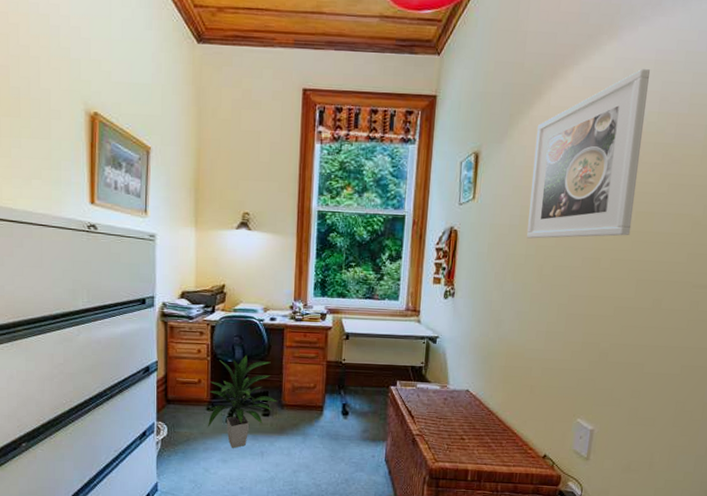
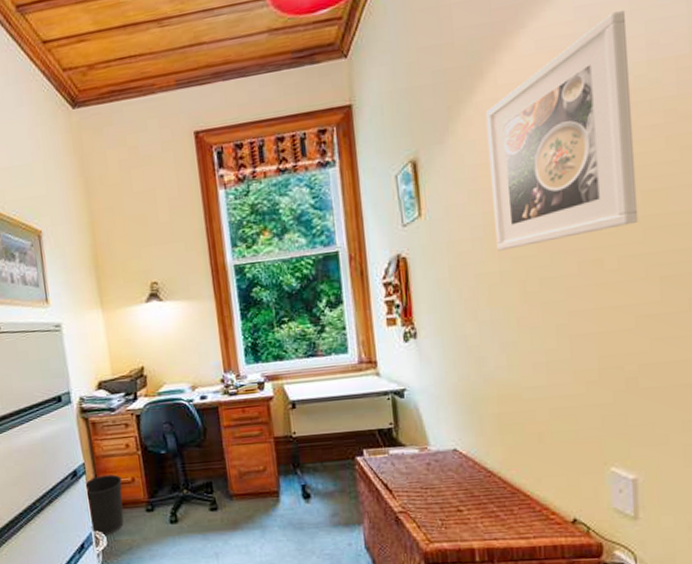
wastebasket: none [155,374,189,427] -> present [85,474,124,536]
indoor plant: present [207,356,277,448] -> none [145,444,224,552]

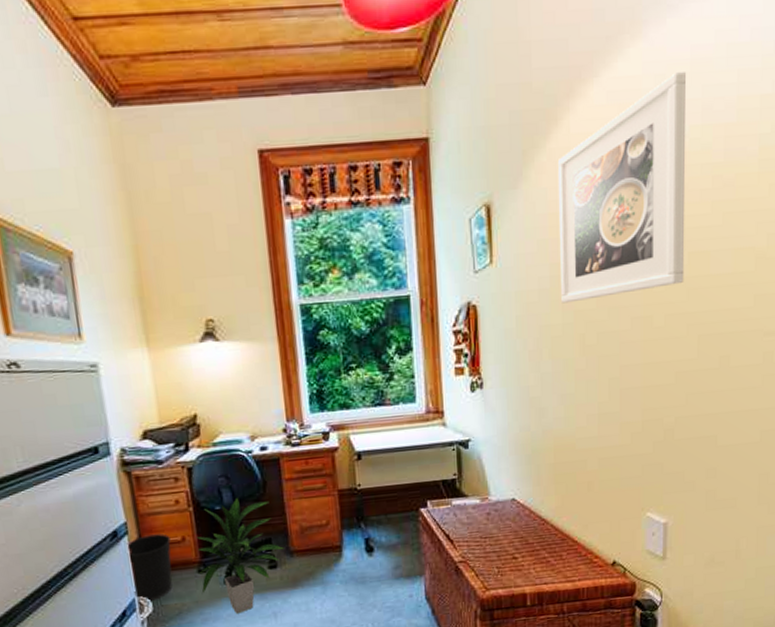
indoor plant: none [145,444,224,552] -> present [197,498,285,614]

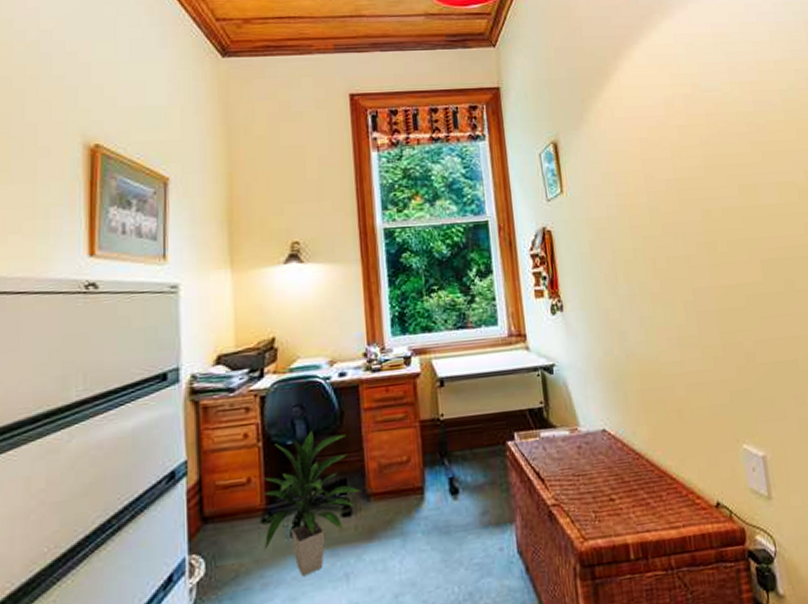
wastebasket: present [127,533,173,601] -> none [184,474,234,561]
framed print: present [557,72,687,304] -> none [612,42,739,230]

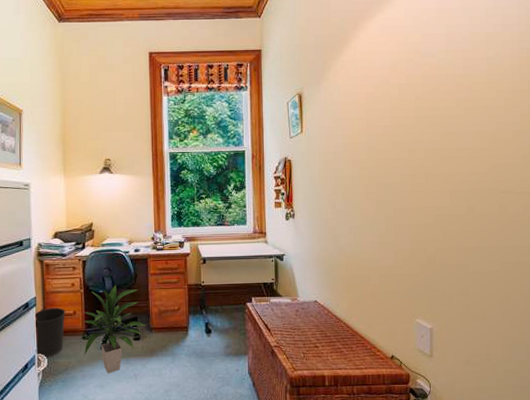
wastebasket: none [184,474,234,561] -> present [34,307,65,358]

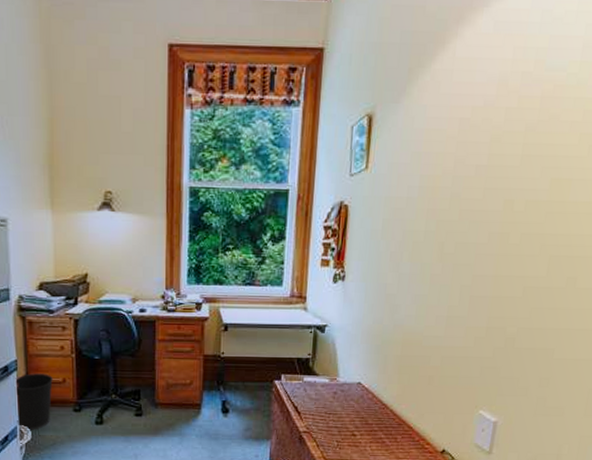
indoor plant: present [83,285,146,373] -> none [74,351,151,451]

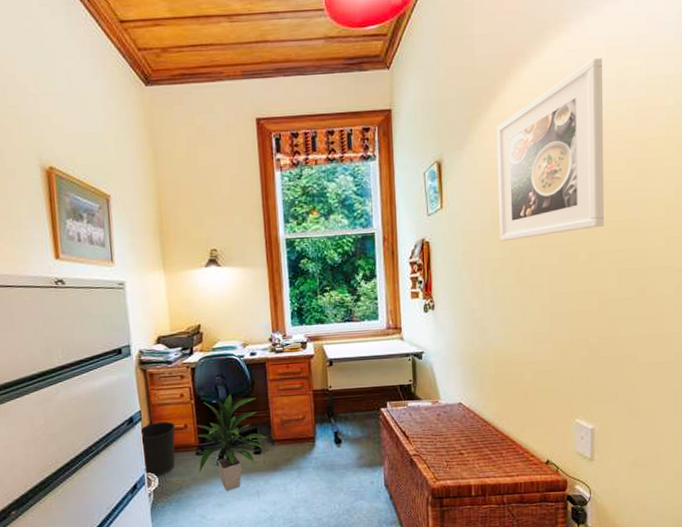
indoor plant: none [74,351,151,451] -> present [197,394,268,491]
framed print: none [426,10,572,213] -> present [496,58,605,242]

